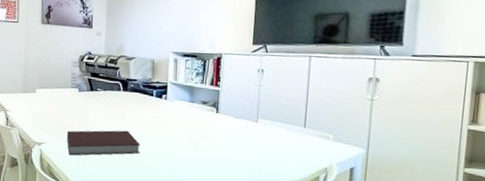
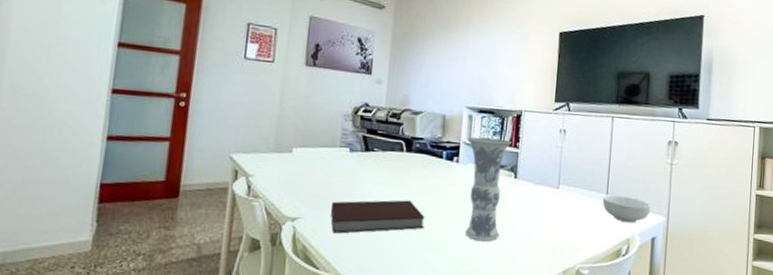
vase: none [173,77,213,166] -> present [464,137,511,242]
cereal bowl: none [300,128,350,154] -> present [602,195,651,223]

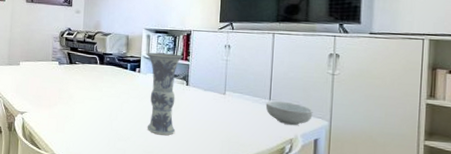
notebook: present [330,200,425,234] -> none [47,100,116,125]

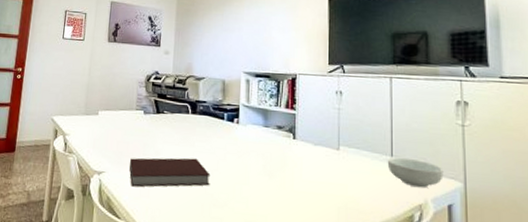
notebook: none [47,100,116,125] -> present [129,157,211,187]
vase: present [146,52,183,136] -> none [245,99,288,201]

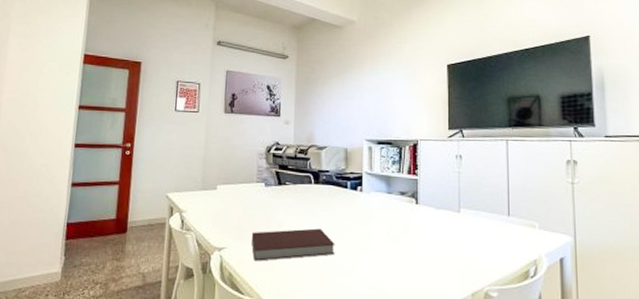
cereal bowl: present [387,157,444,188] -> none [504,216,556,244]

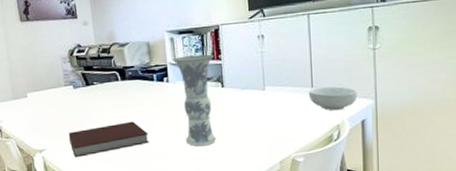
vase: none [368,167,410,266] -> present [172,54,217,147]
cereal bowl: none [504,216,556,244] -> present [308,86,358,111]

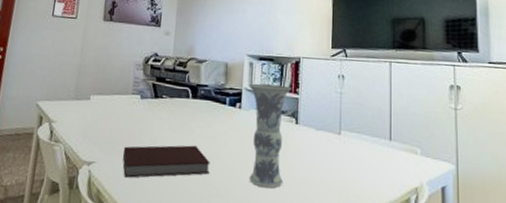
cereal bowl: present [308,86,358,111] -> none [386,141,438,171]

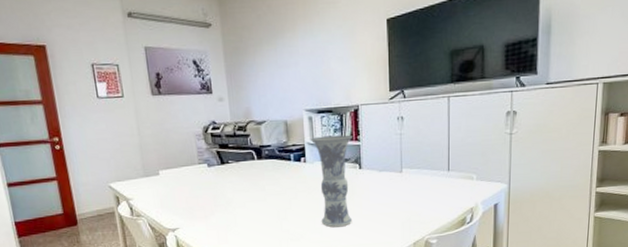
notebook: present [122,145,210,178] -> none [202,201,285,237]

